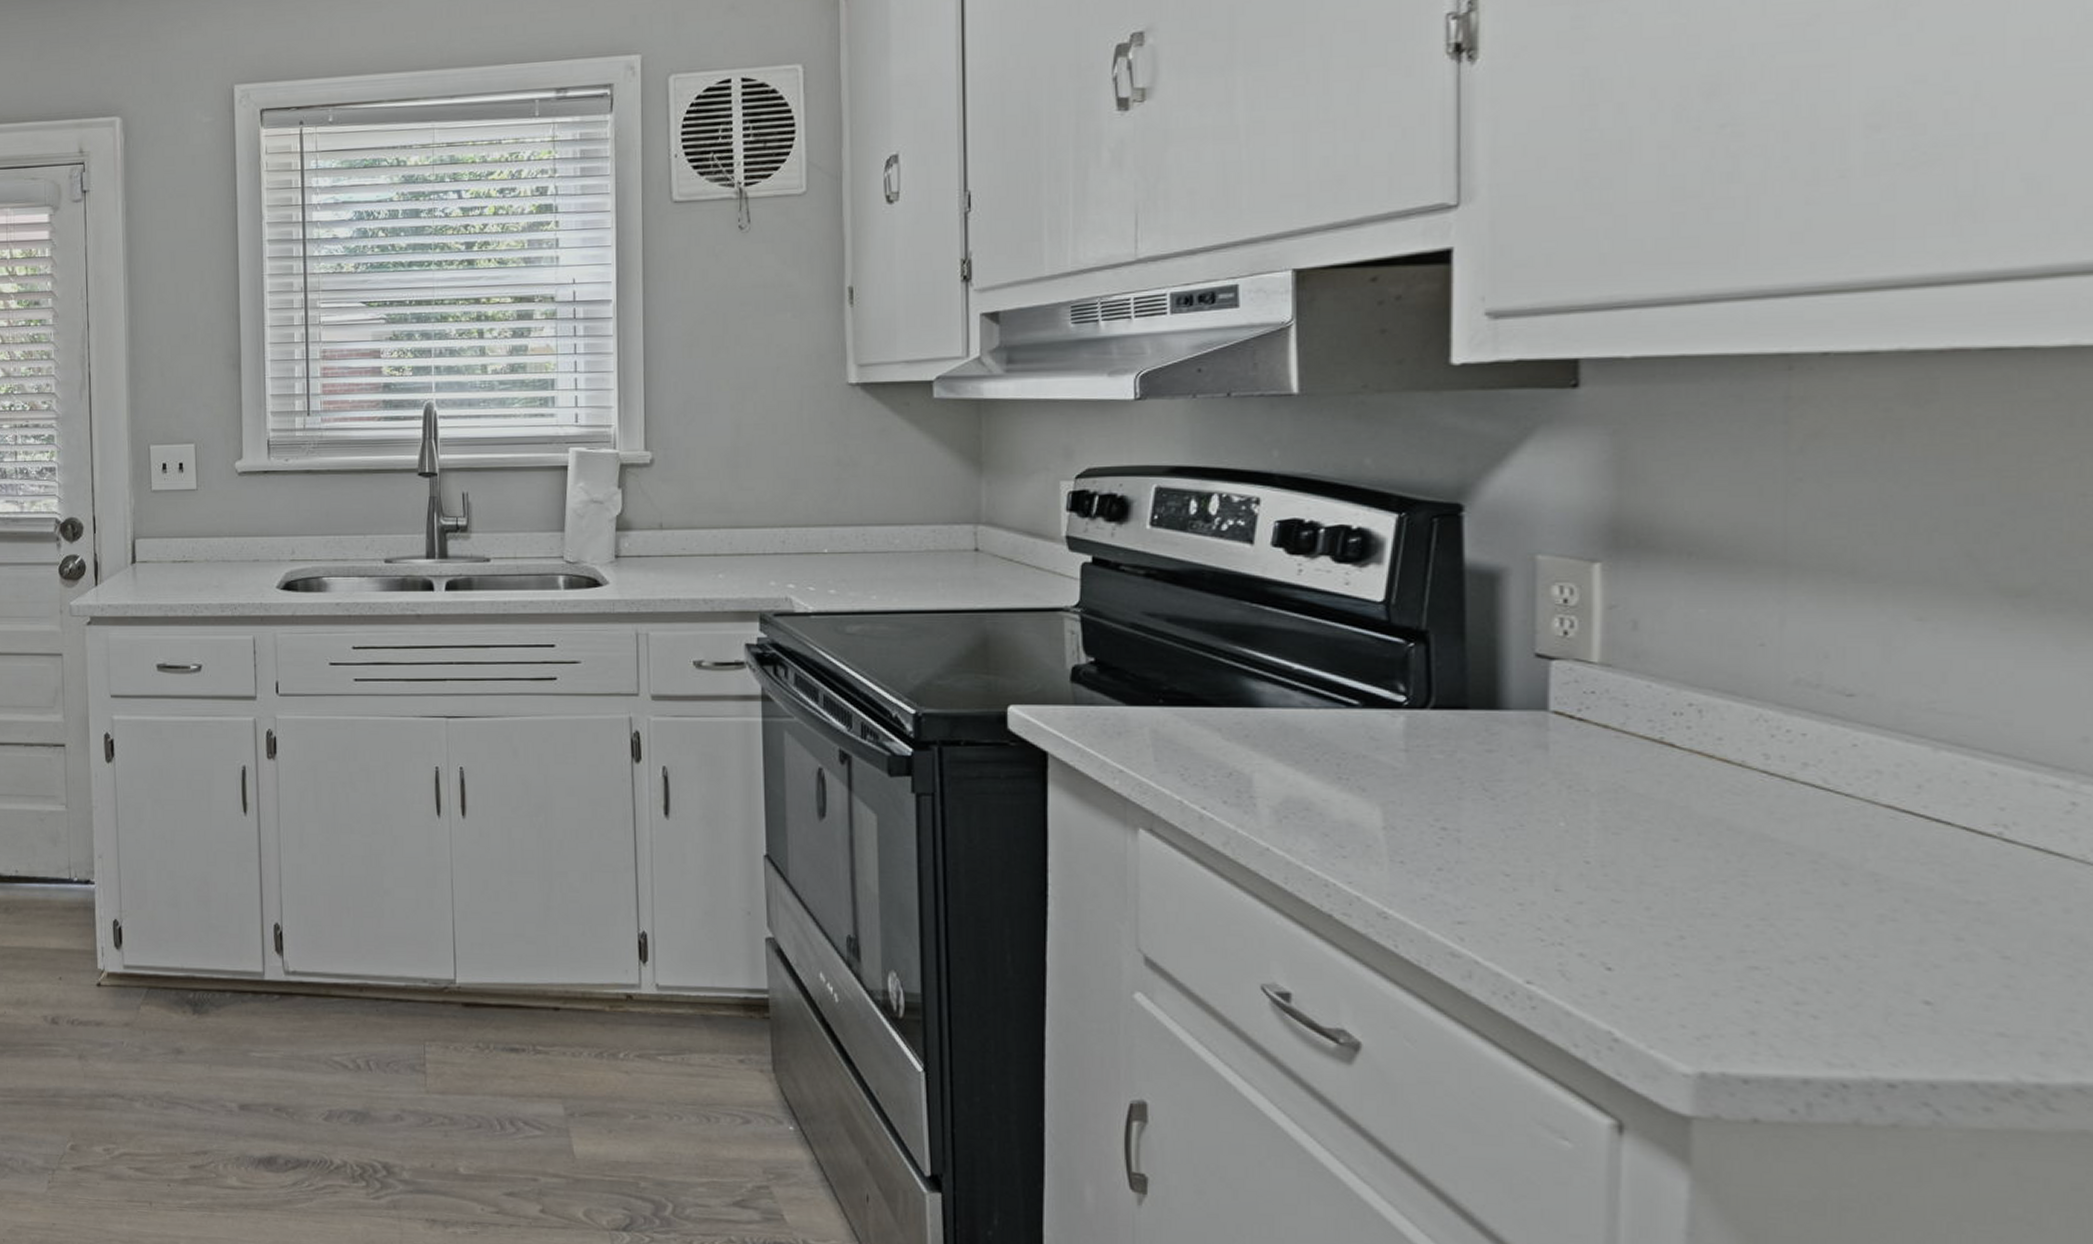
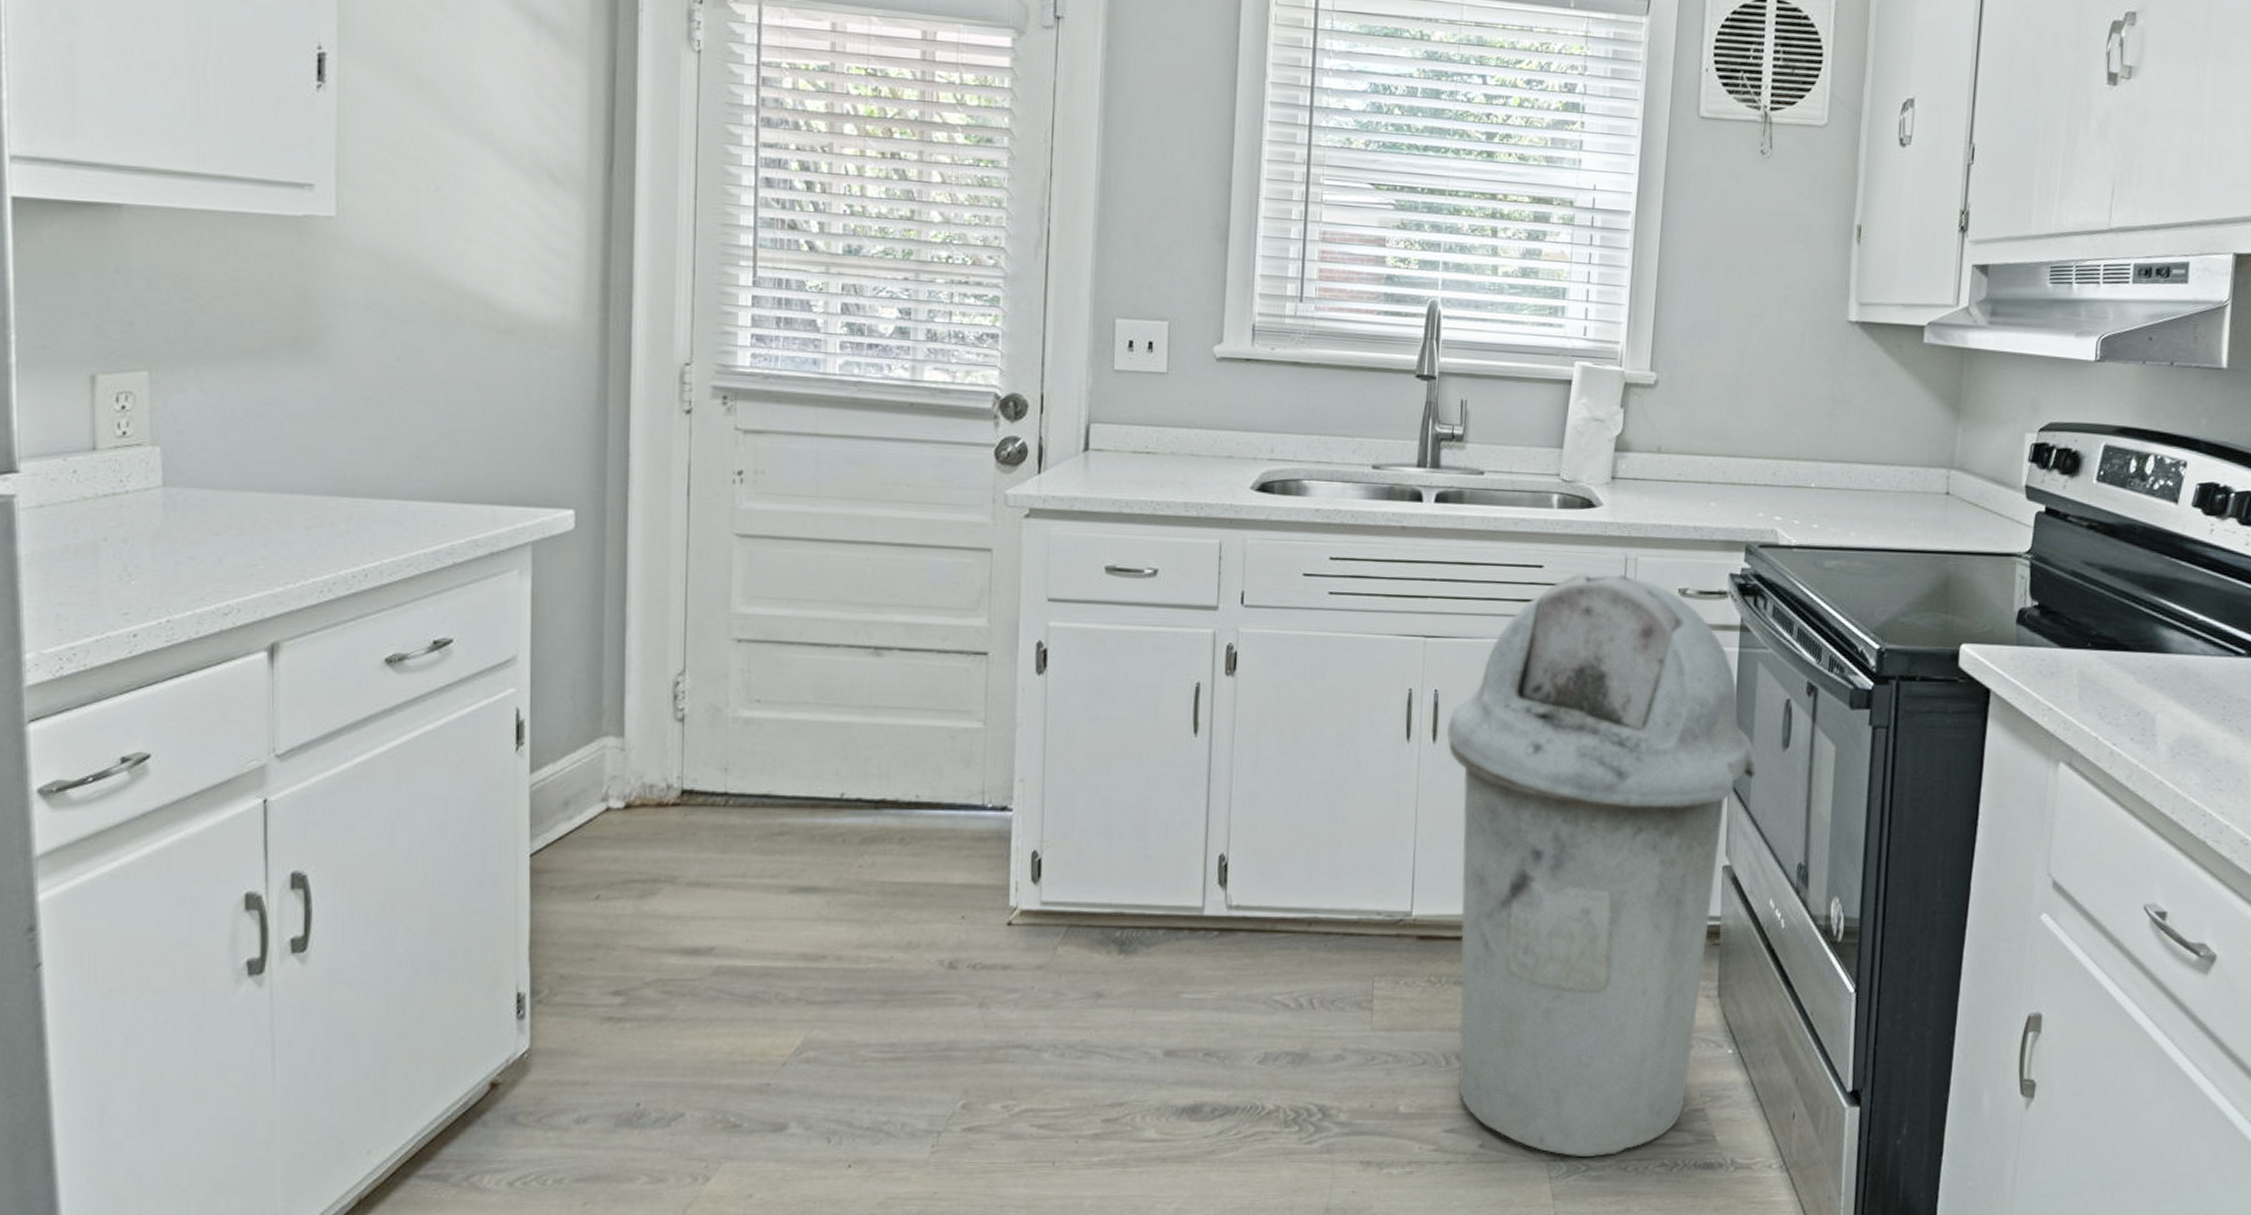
trash can: none [475,650,793,1230] -> present [1447,573,1758,1158]

